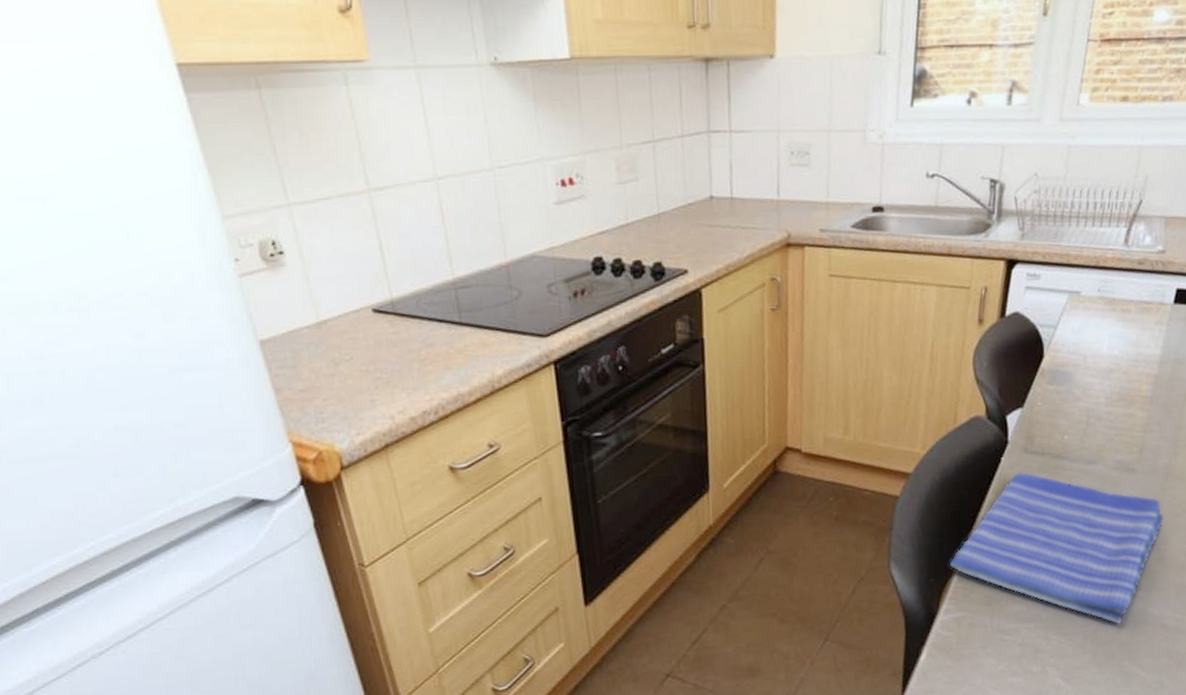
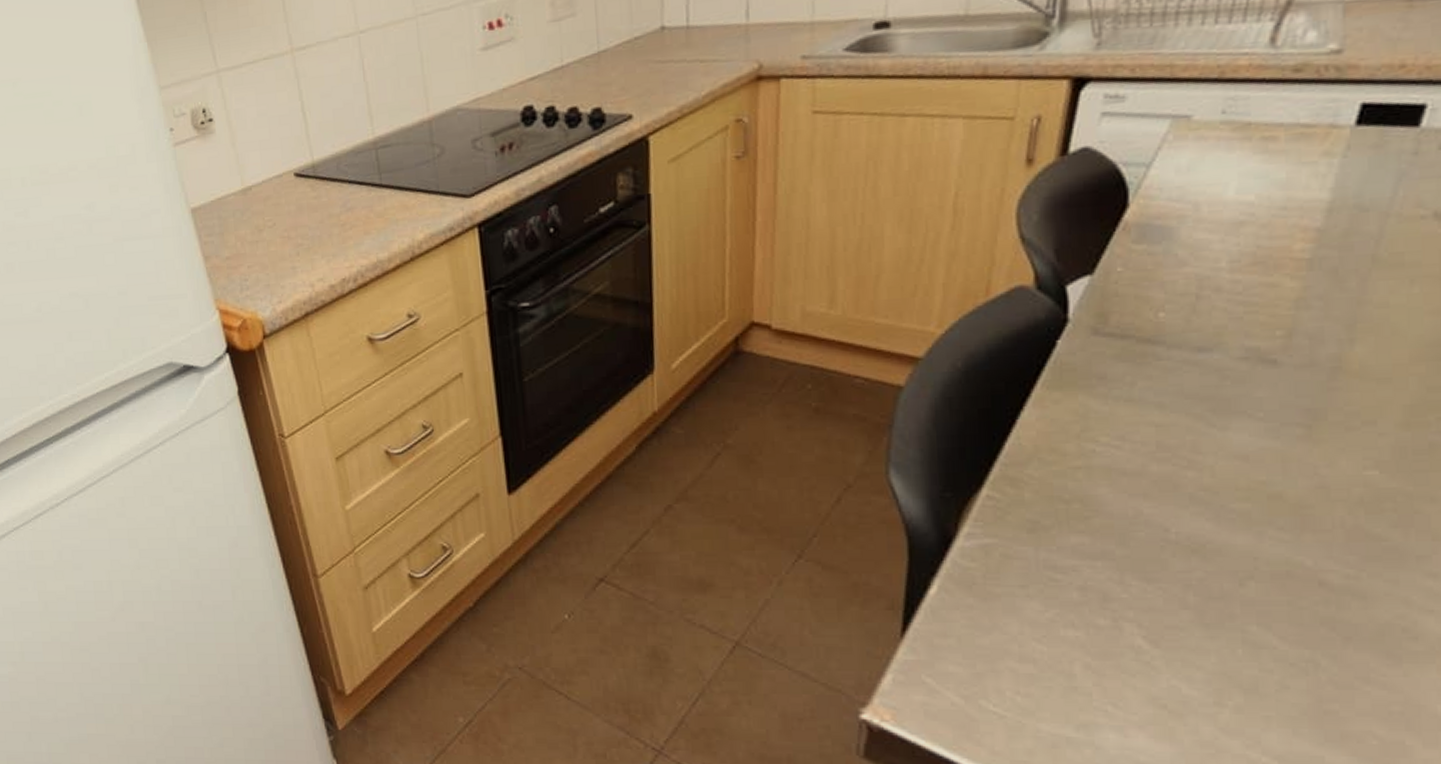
dish towel: present [950,472,1165,624] -> none [975,361,1328,574]

